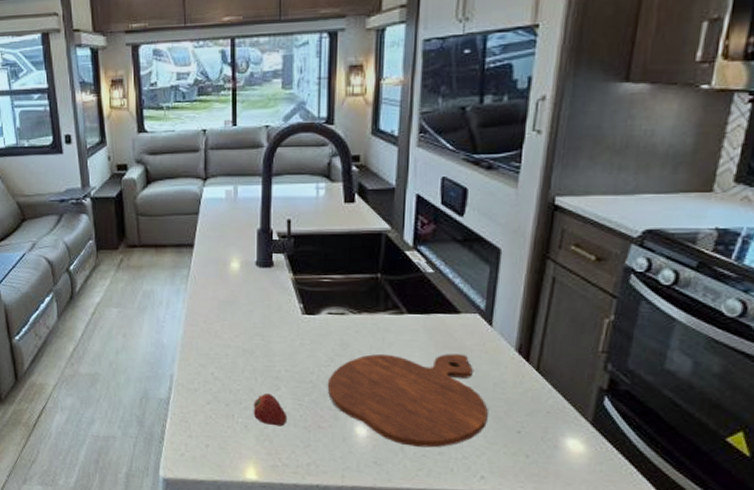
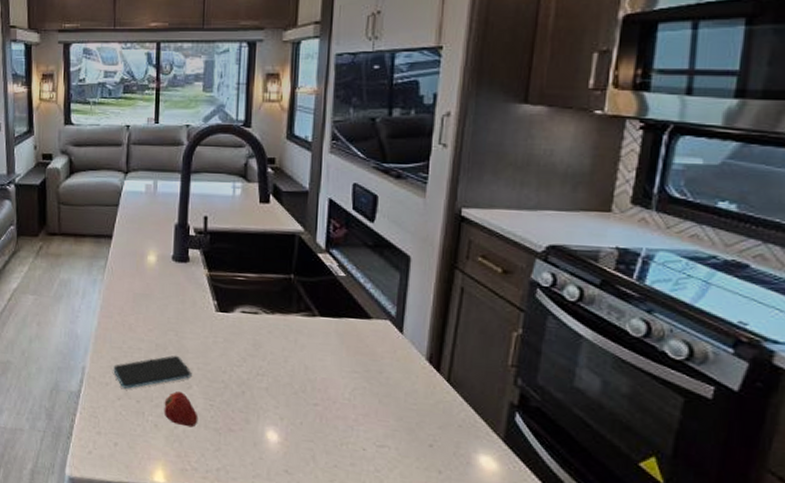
smartphone: none [201,358,280,393] -> present [113,355,192,389]
cutting board: present [327,353,488,448] -> none [239,356,400,458]

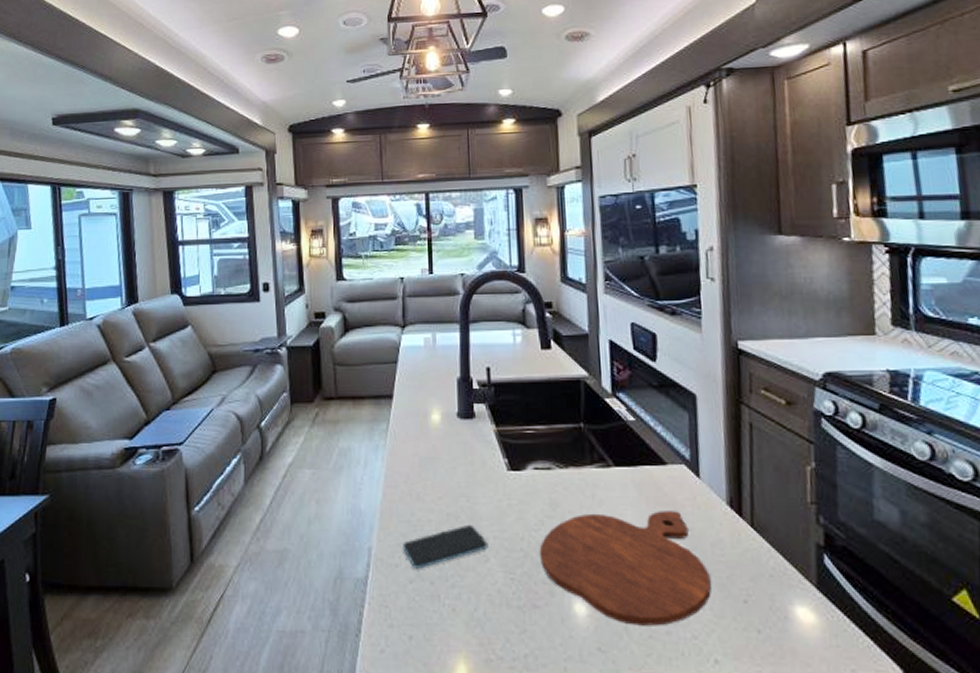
fruit: present [163,392,199,427] -> none [460,567,500,608]
cutting board: none [239,356,400,458] -> present [539,511,711,626]

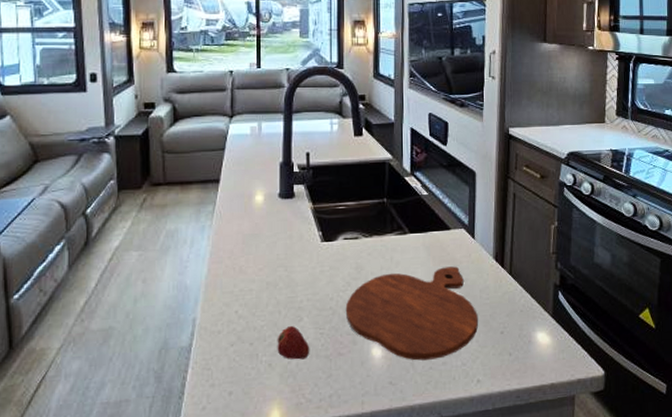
smartphone: present [402,524,488,569] -> none [225,290,302,333]
fruit: none [460,567,500,608] -> present [277,326,310,360]

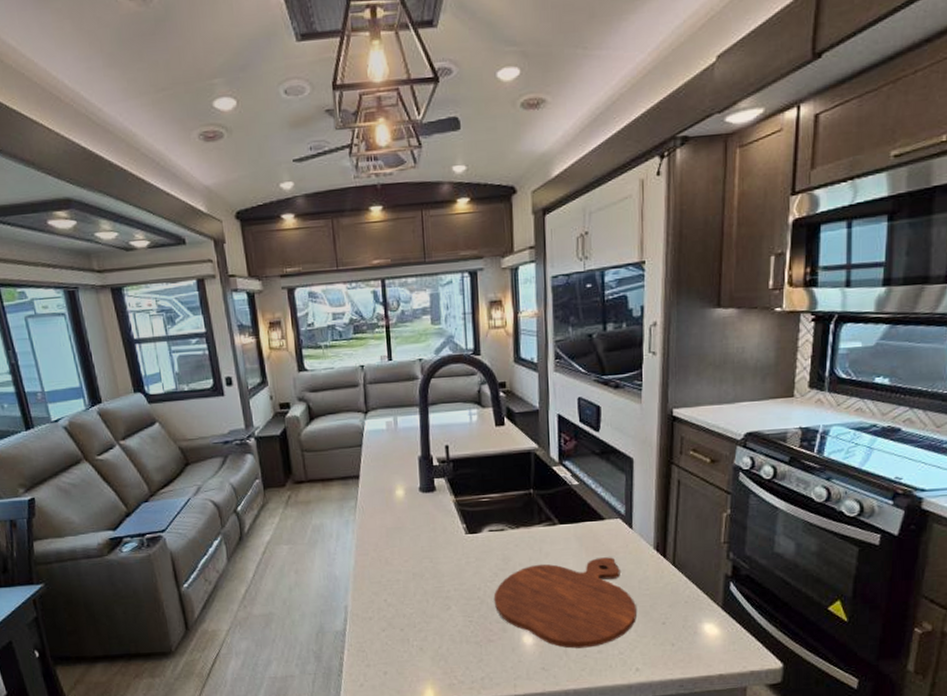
fruit: present [277,326,310,360] -> none [426,614,460,645]

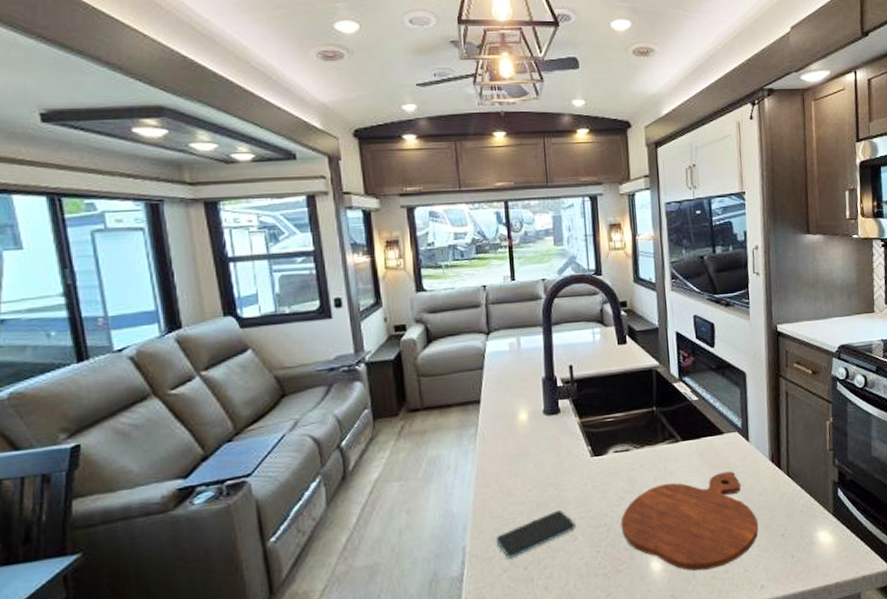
smartphone: none [375,580,450,620] -> present [496,509,576,559]

